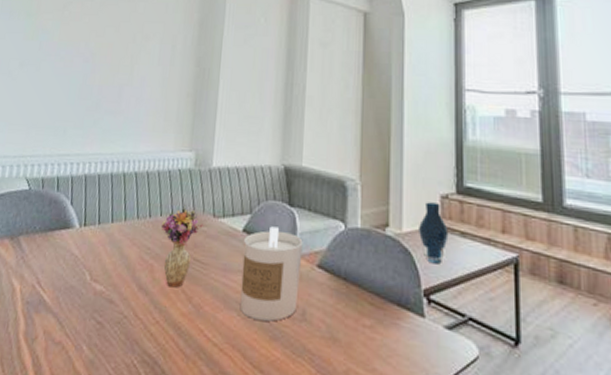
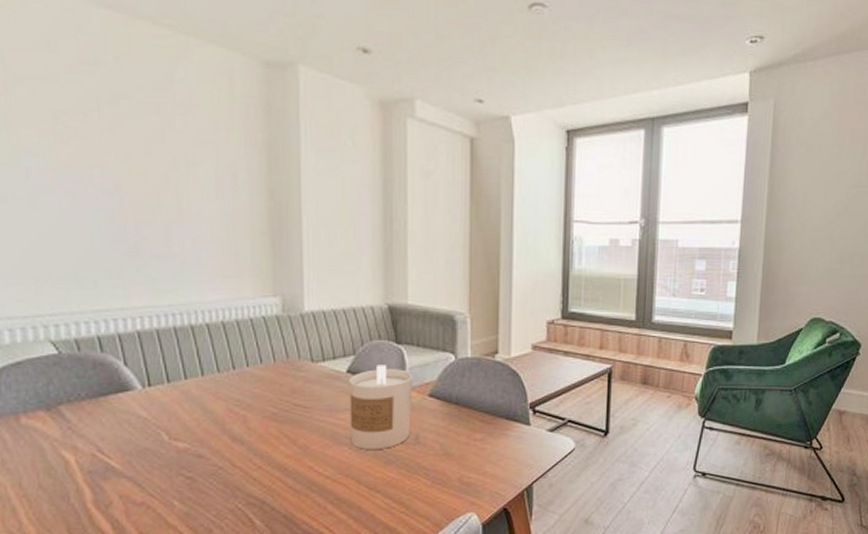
flower arrangement: present [162,205,204,288] -> none [250,353,302,434]
vase: present [419,202,449,264] -> none [526,328,553,381]

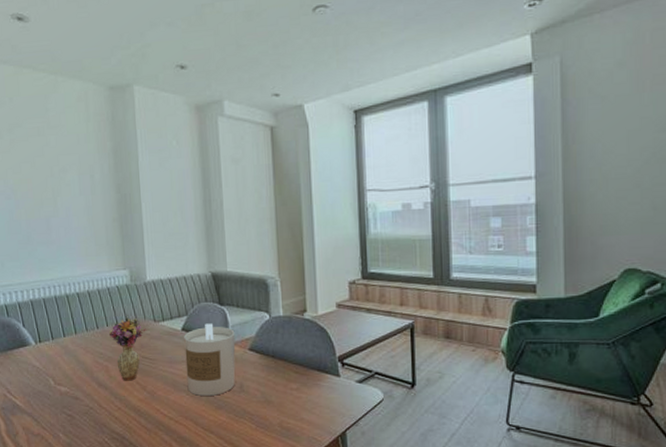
flower arrangement: none [250,353,302,434] -> present [109,315,147,381]

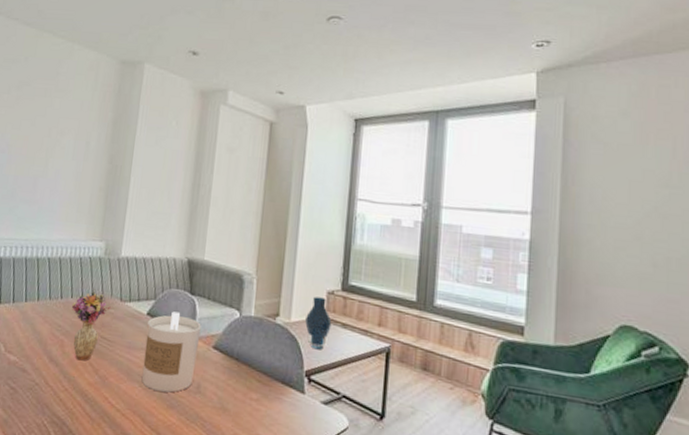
vase: none [332,288,357,336] -> present [305,296,332,350]

